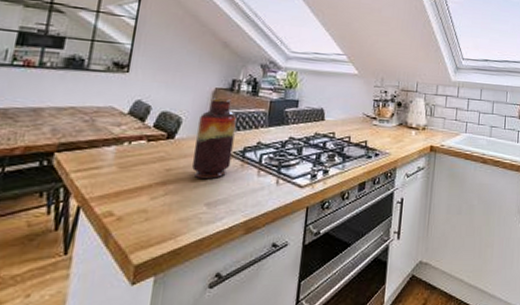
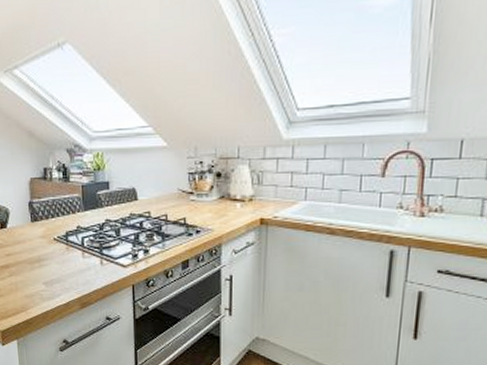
vase: present [192,98,237,180] -> none [23,187,57,262]

